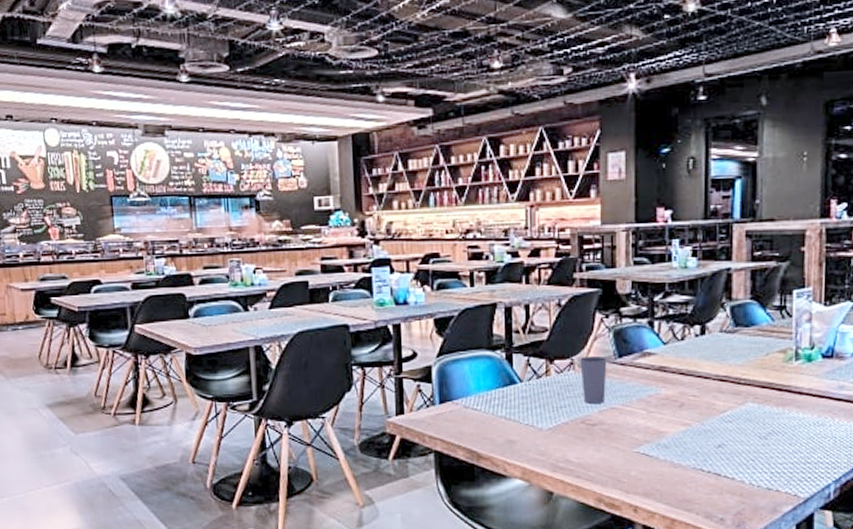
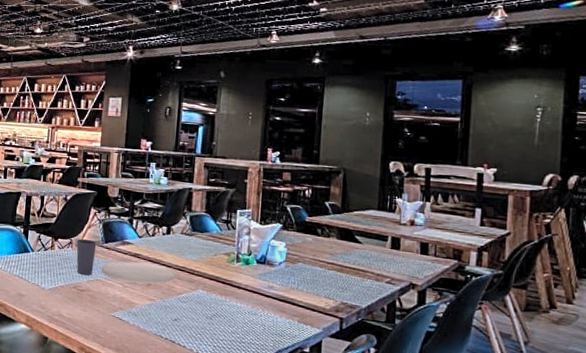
plate: none [616,376,717,406] -> present [101,261,177,285]

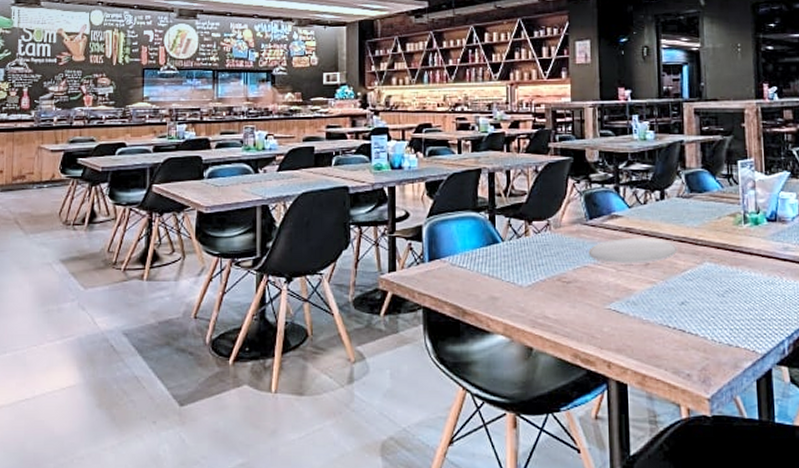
cup: present [76,239,97,275] -> none [555,217,580,262]

